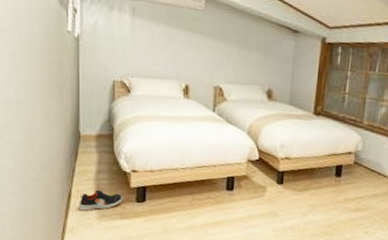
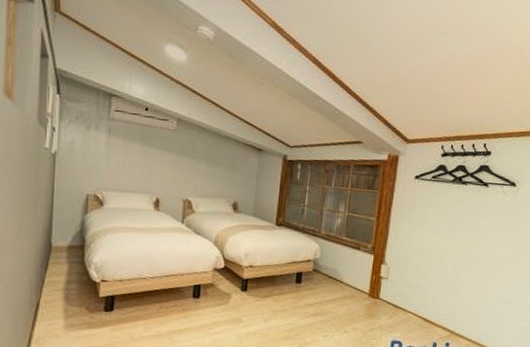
shoe: present [78,189,123,211] -> none [46,299,91,321]

